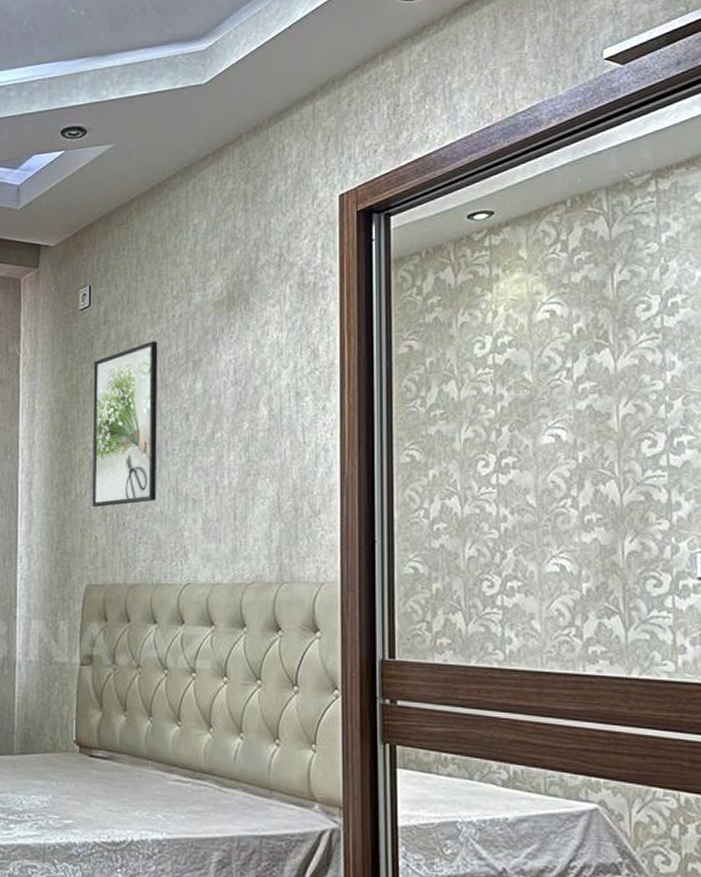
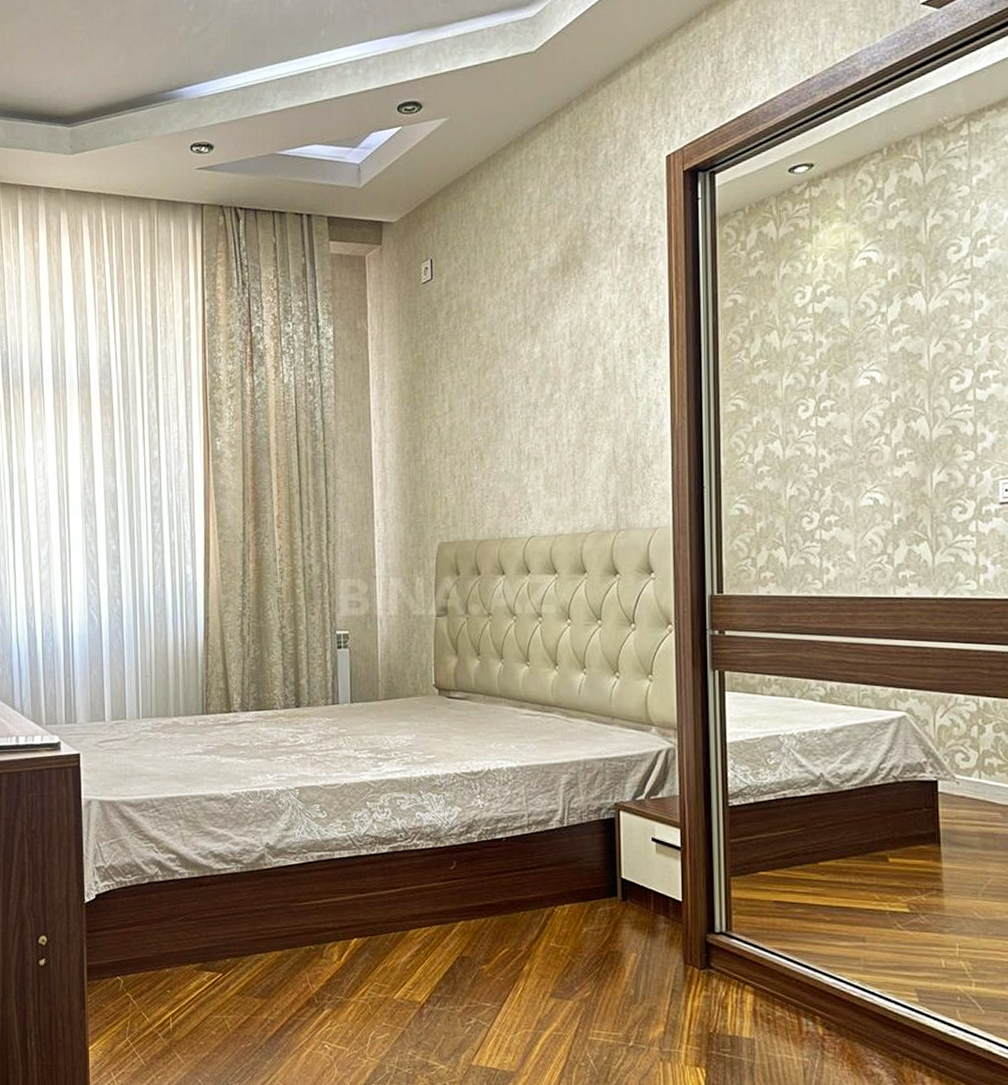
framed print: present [92,341,158,507] -> none [438,309,500,470]

